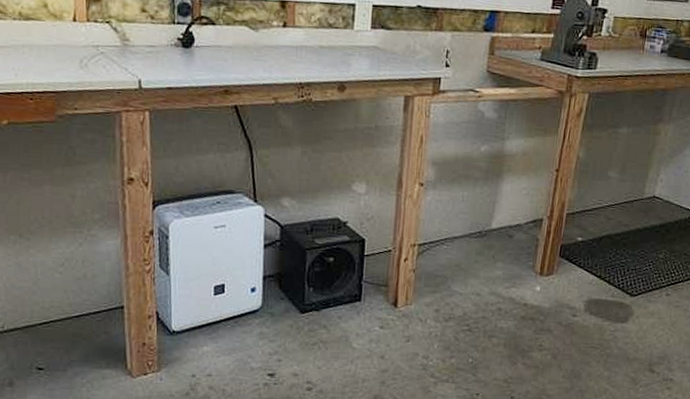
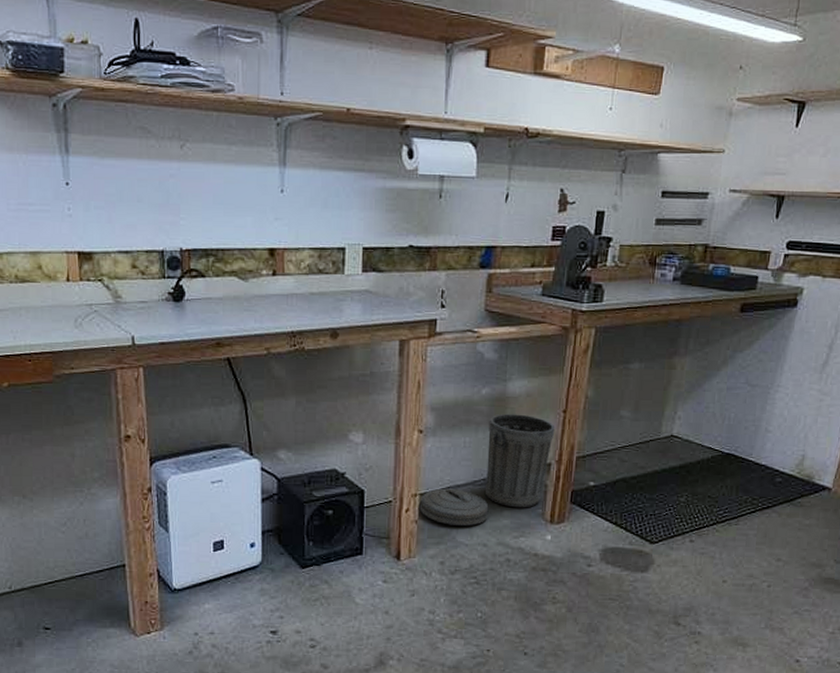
trash can: none [417,170,548,276] -> present [419,413,555,526]

